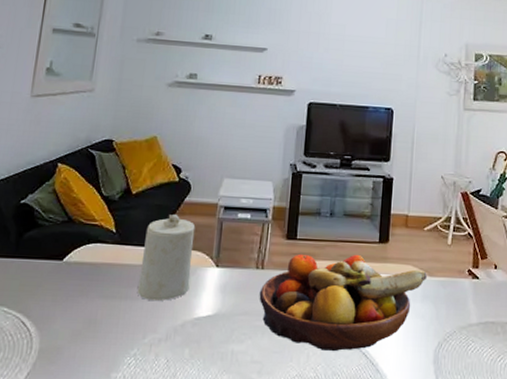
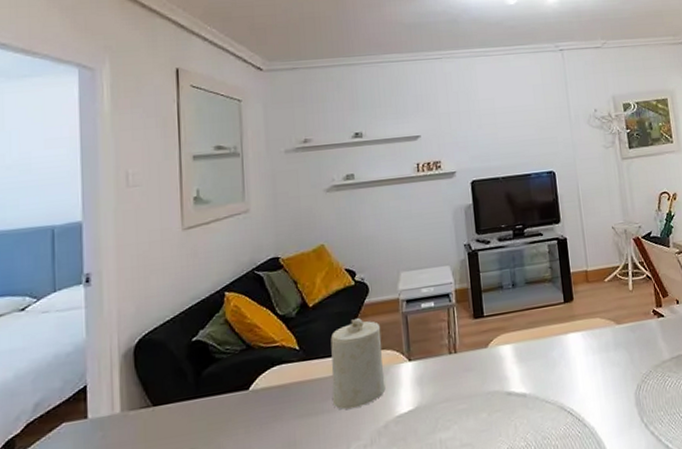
fruit bowl: present [259,253,427,352] -> none [456,318,616,419]

